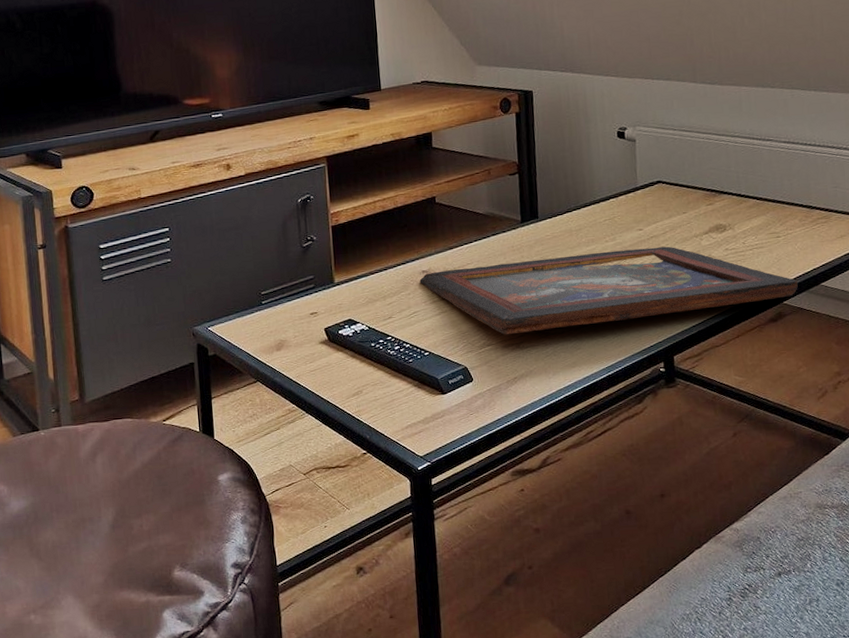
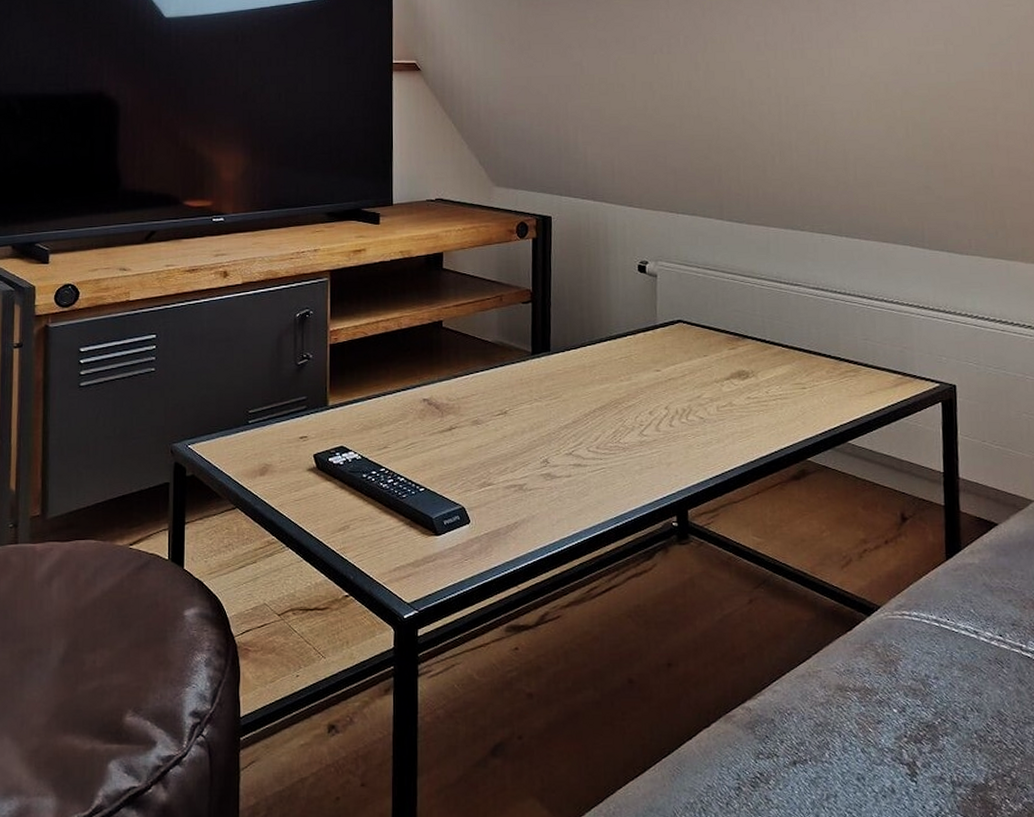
decorative tray: present [419,246,798,335] -> none [419,390,823,475]

